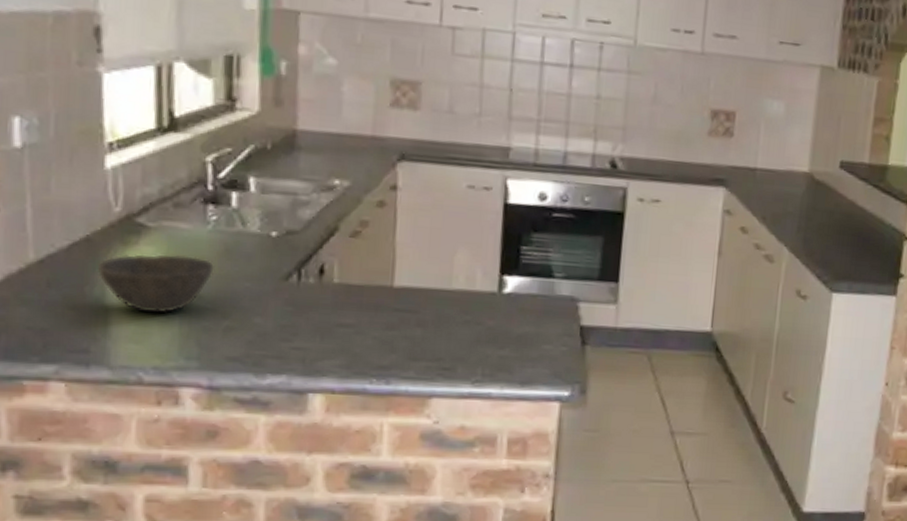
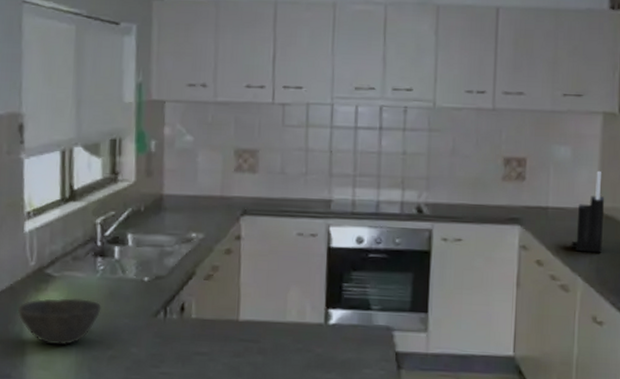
knife block: none [778,130,817,222] -> present [571,170,605,253]

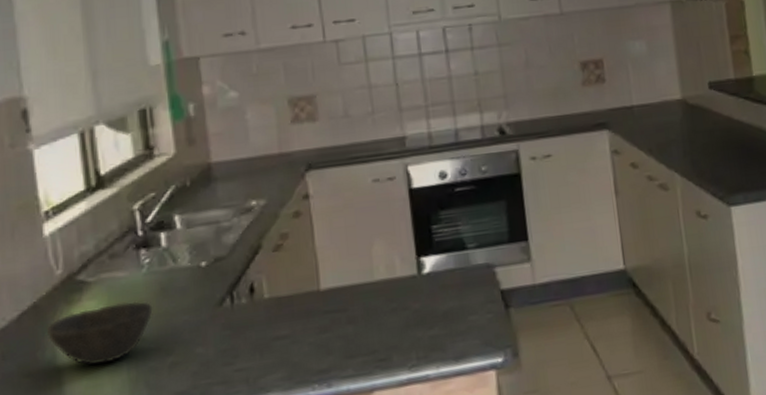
knife block: present [571,170,605,253] -> none [662,60,694,147]

